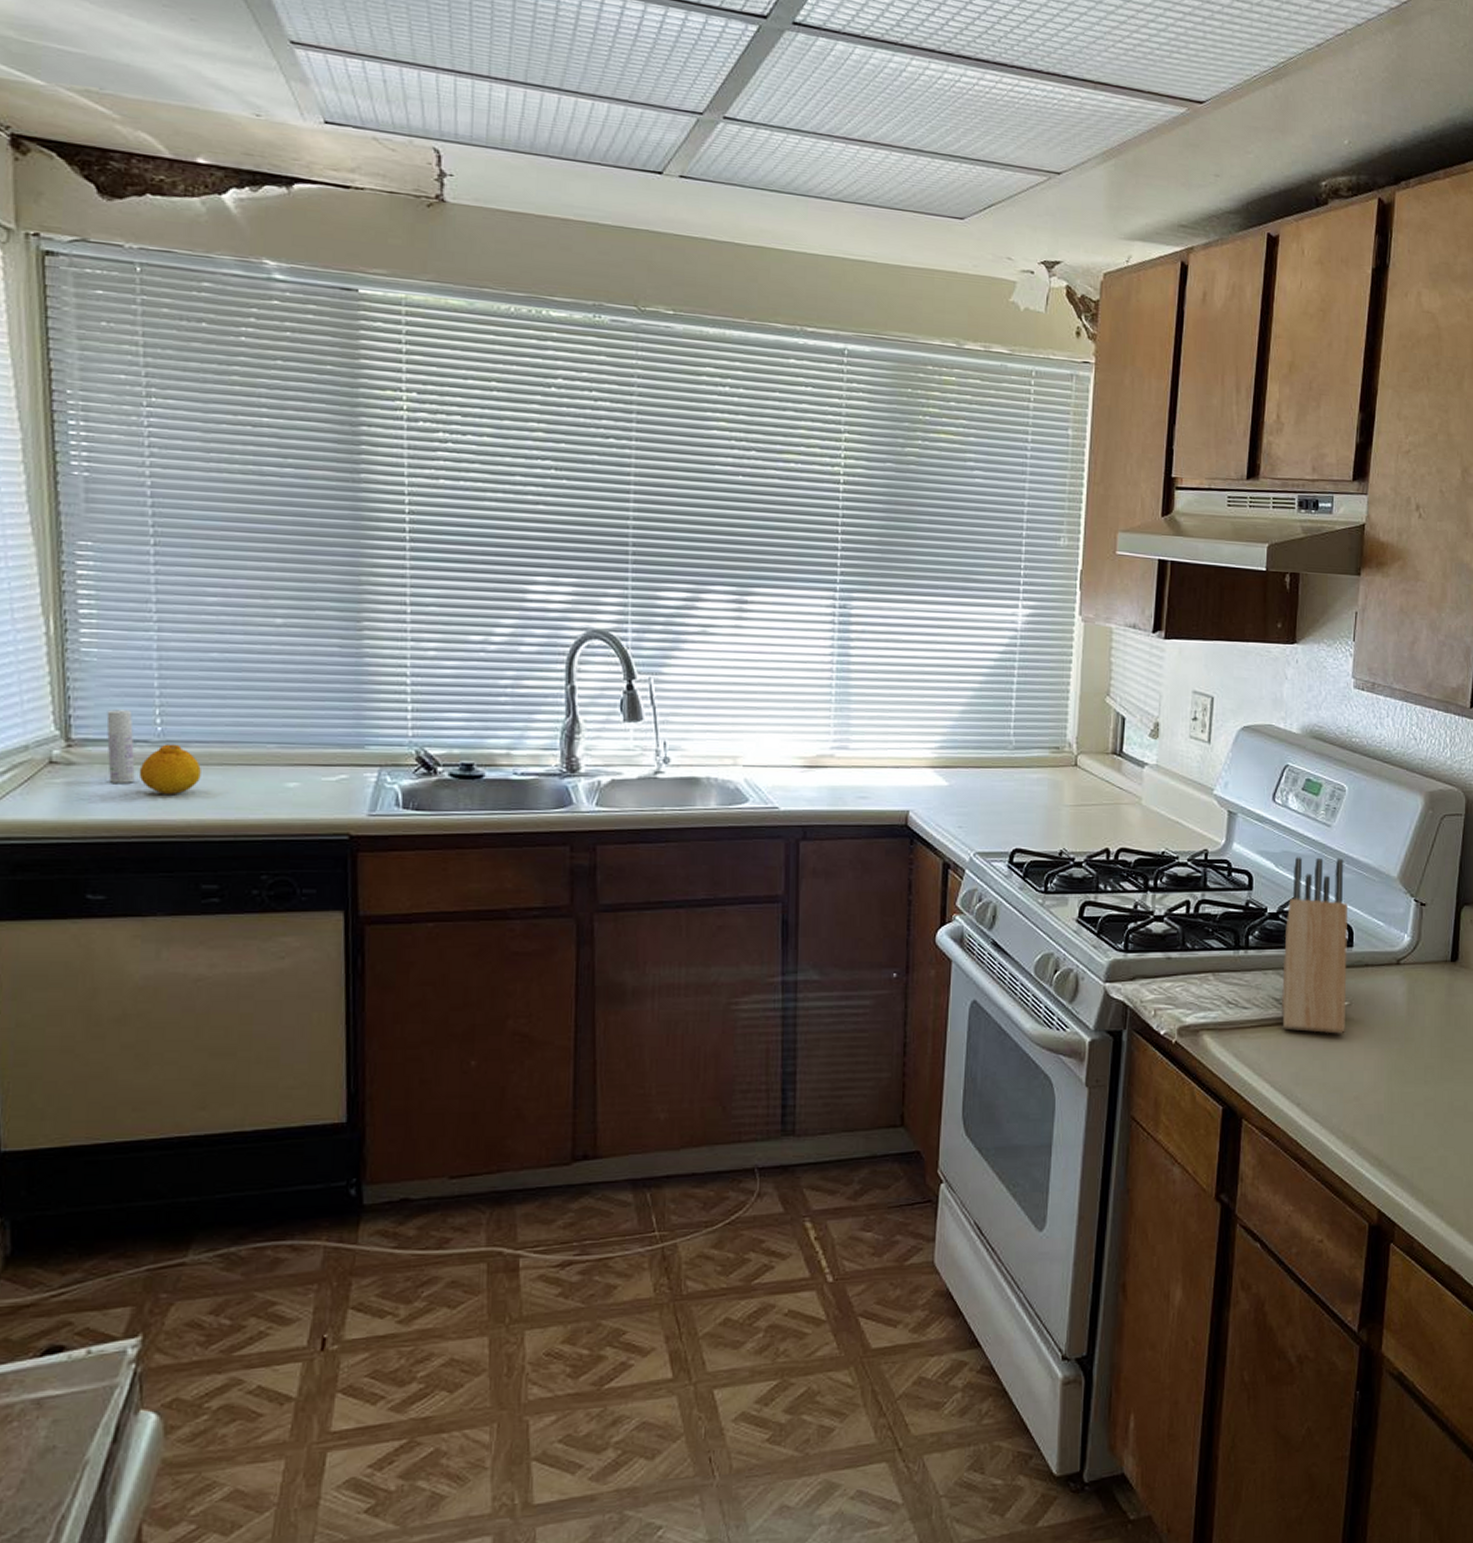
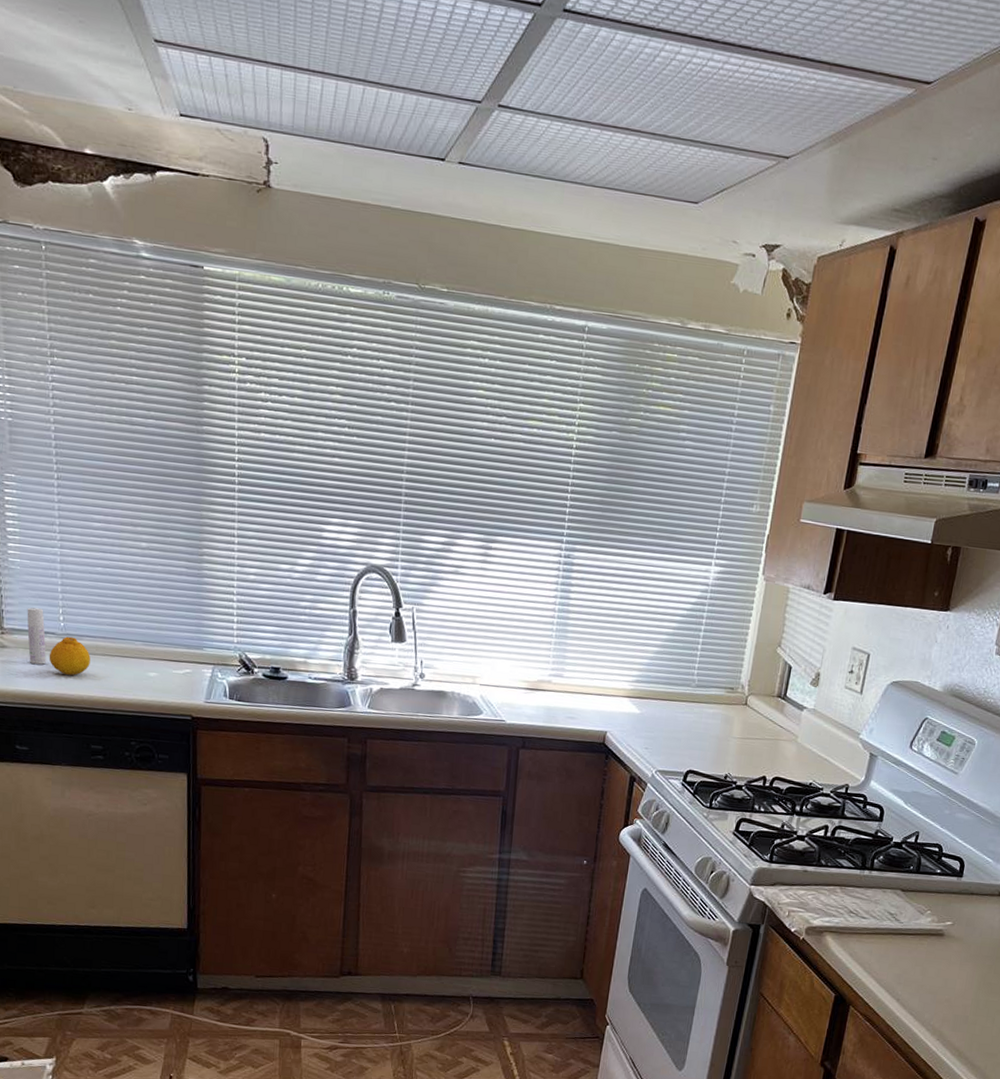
knife block: present [1281,857,1349,1034] -> none [893,797,965,948]

